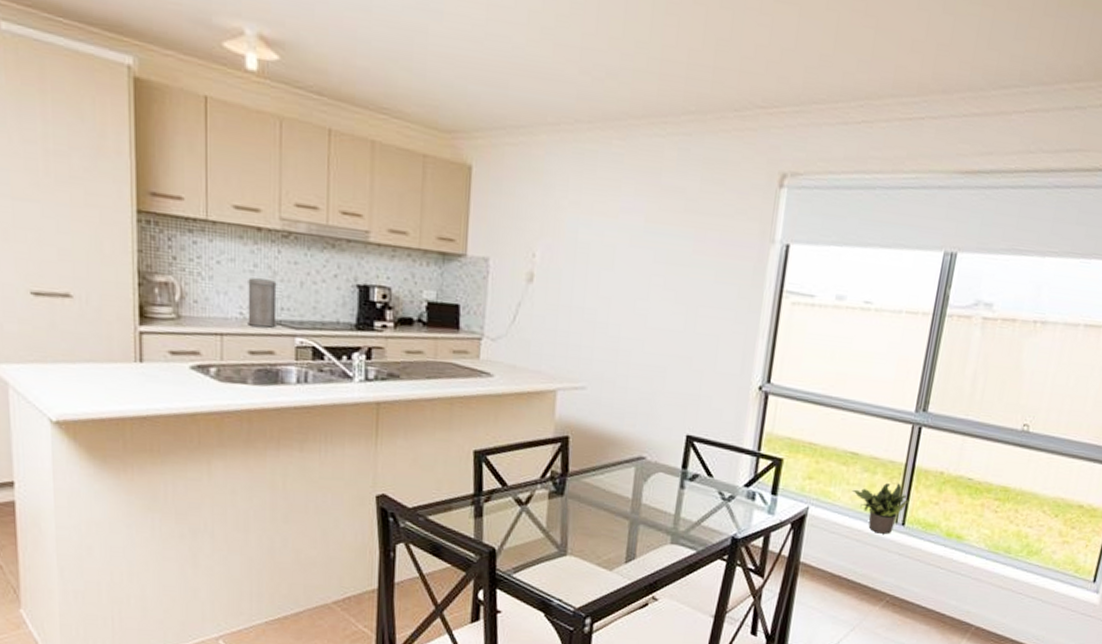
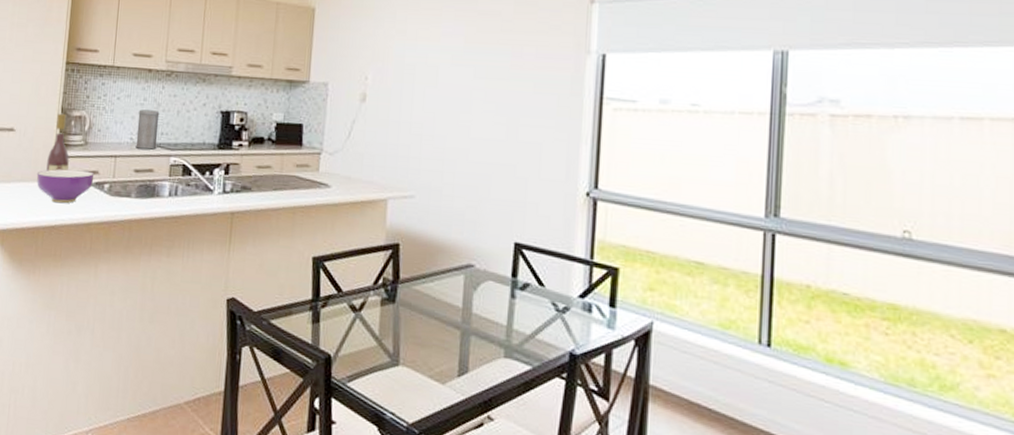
bowl: none [112,348,195,390] -> present [36,169,95,204]
wine bottle: none [125,276,157,351] -> present [46,113,69,172]
potted plant: present [851,483,910,534] -> none [701,297,773,357]

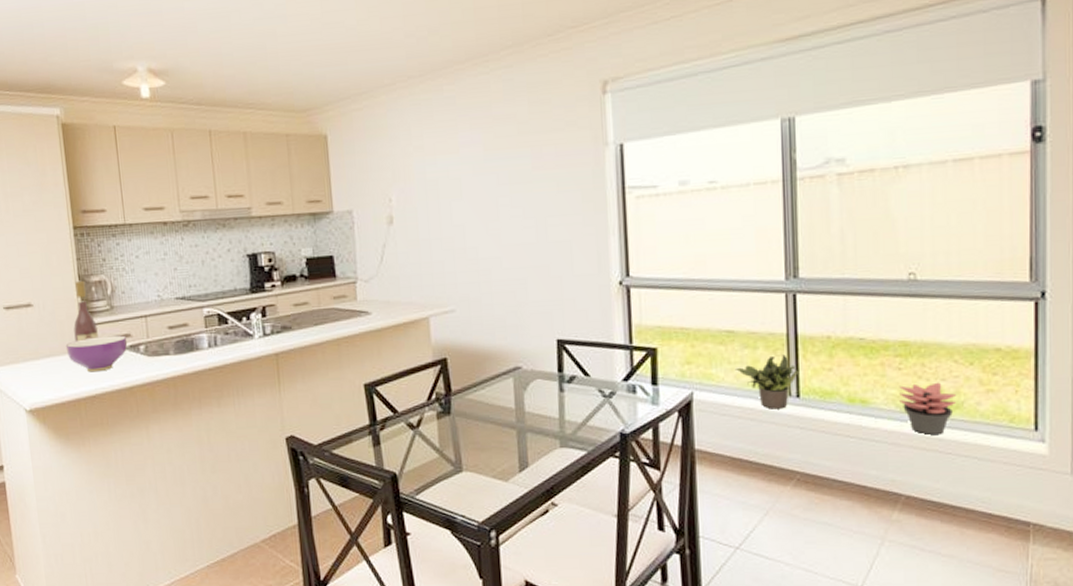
canister: present [135,109,160,151] -> none [161,263,187,306]
potted plant: none [701,297,773,357] -> present [734,355,799,409]
succulent plant: none [884,353,952,417] -> present [899,382,957,436]

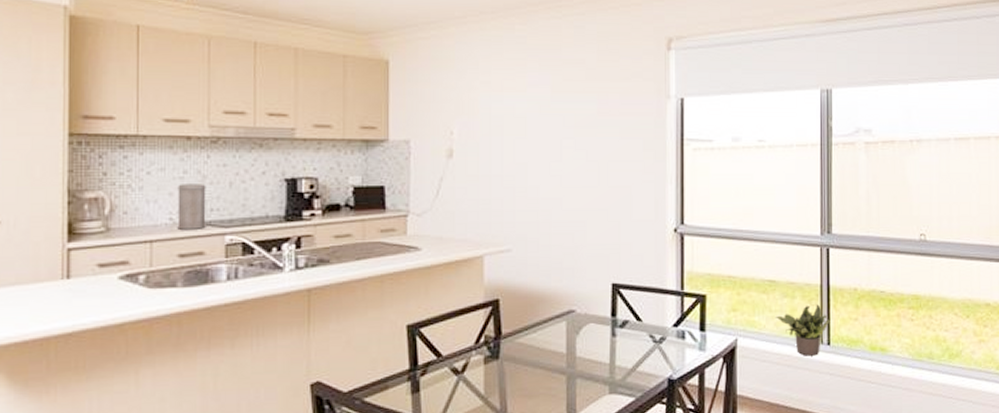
bowl: present [65,335,128,373] -> none [38,262,124,305]
wine bottle: present [73,280,98,342] -> none [53,196,85,268]
canister: none [161,263,187,306] -> present [177,184,206,231]
succulent plant: present [899,382,957,436] -> none [912,332,957,382]

